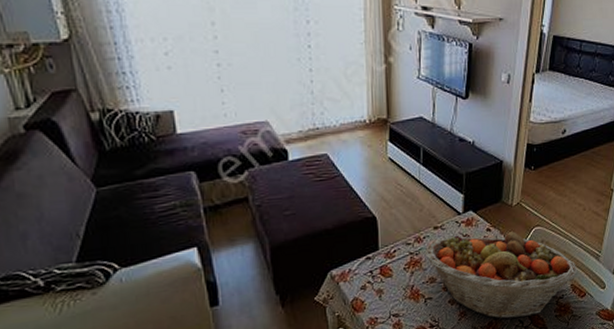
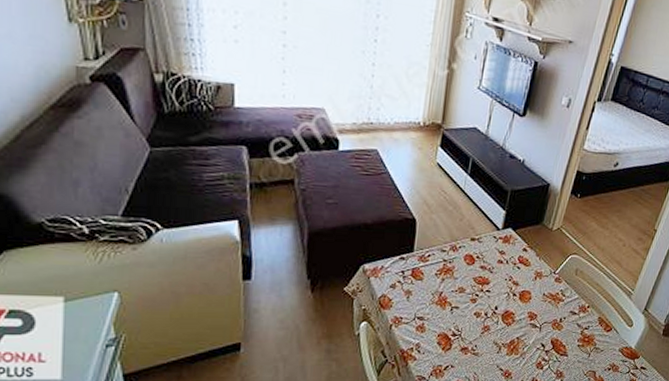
fruit basket: present [426,231,577,320] -> none [459,250,607,342]

